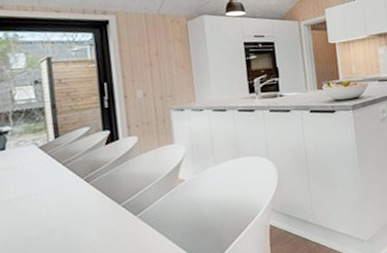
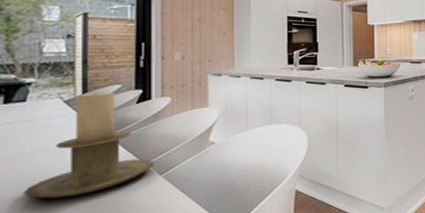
candle holder: none [12,134,129,244] -> present [23,91,155,199]

